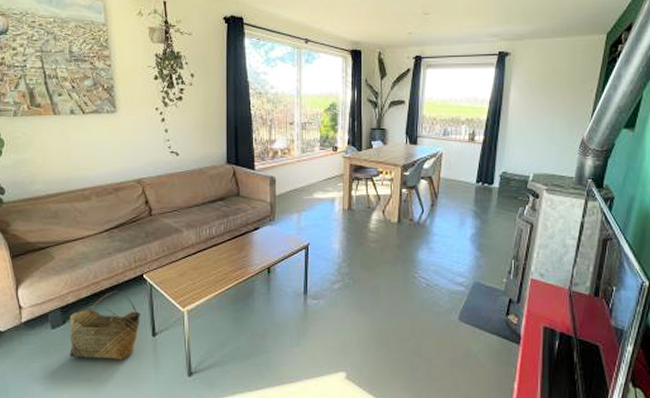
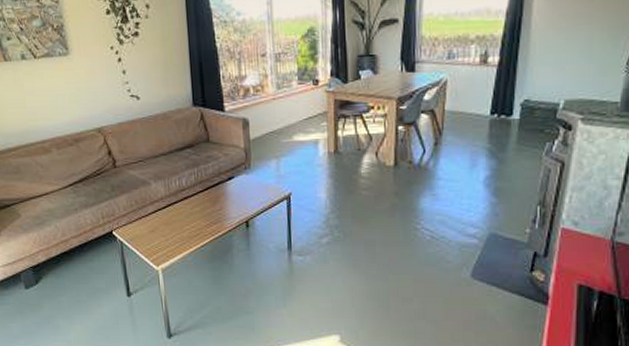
basket: present [69,290,141,359] -> none [41,249,114,320]

